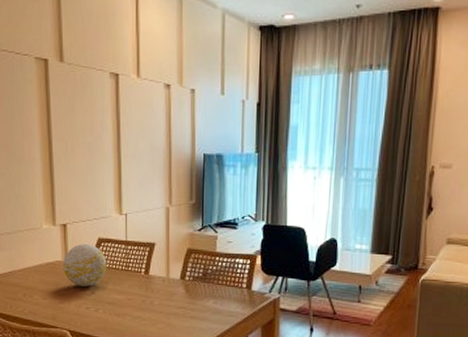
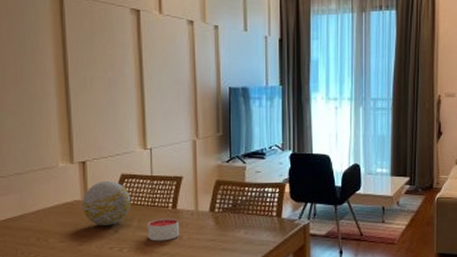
candle: none [121,283,151,305] -> present [148,218,180,241]

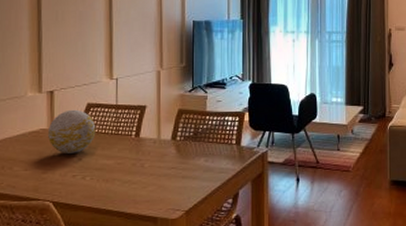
candle: present [148,218,180,241] -> none [111,146,142,169]

